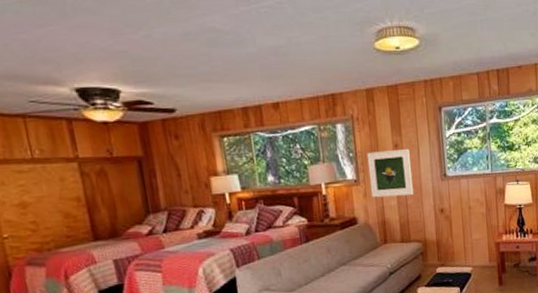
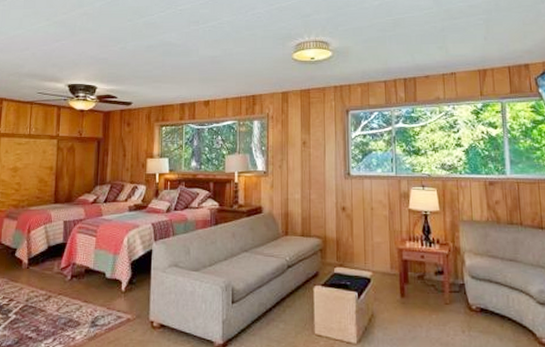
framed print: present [366,148,414,198] -> none [277,146,318,191]

